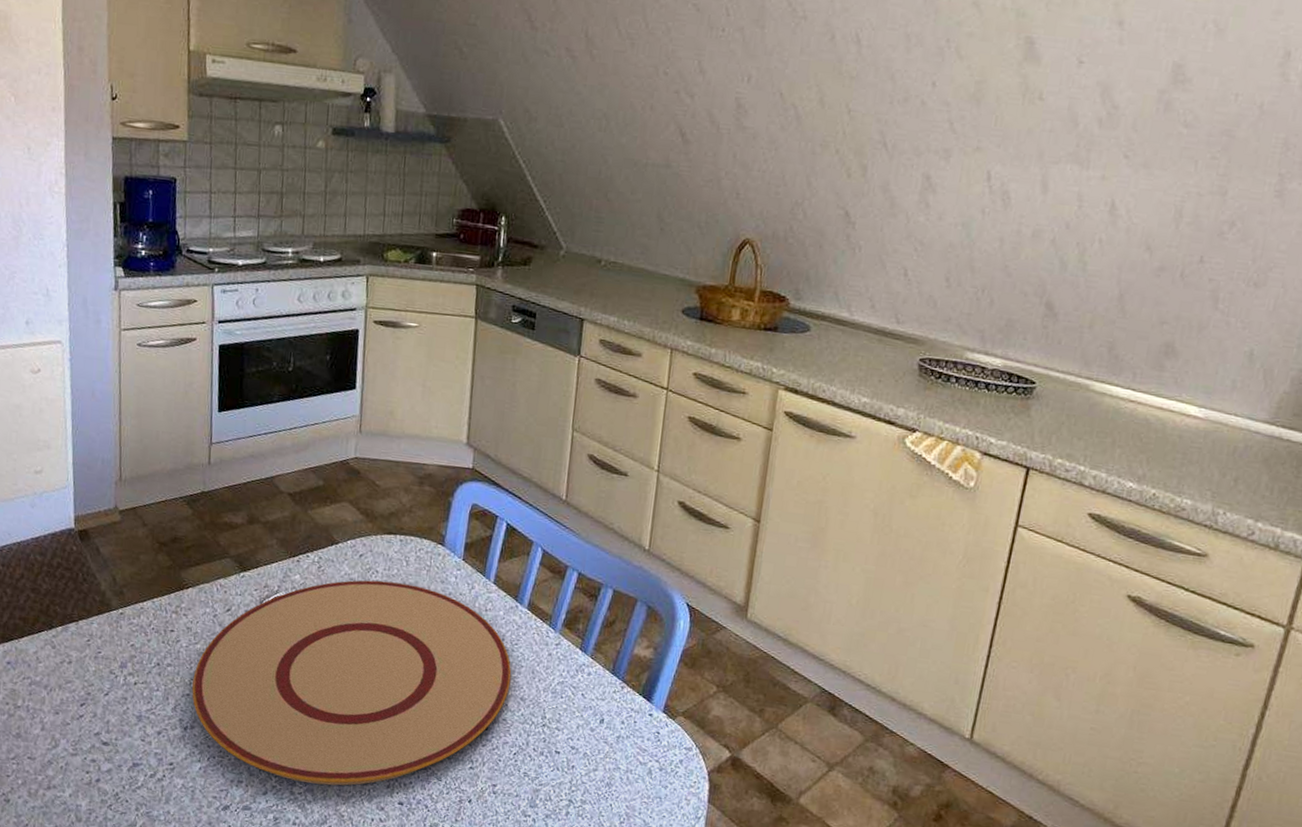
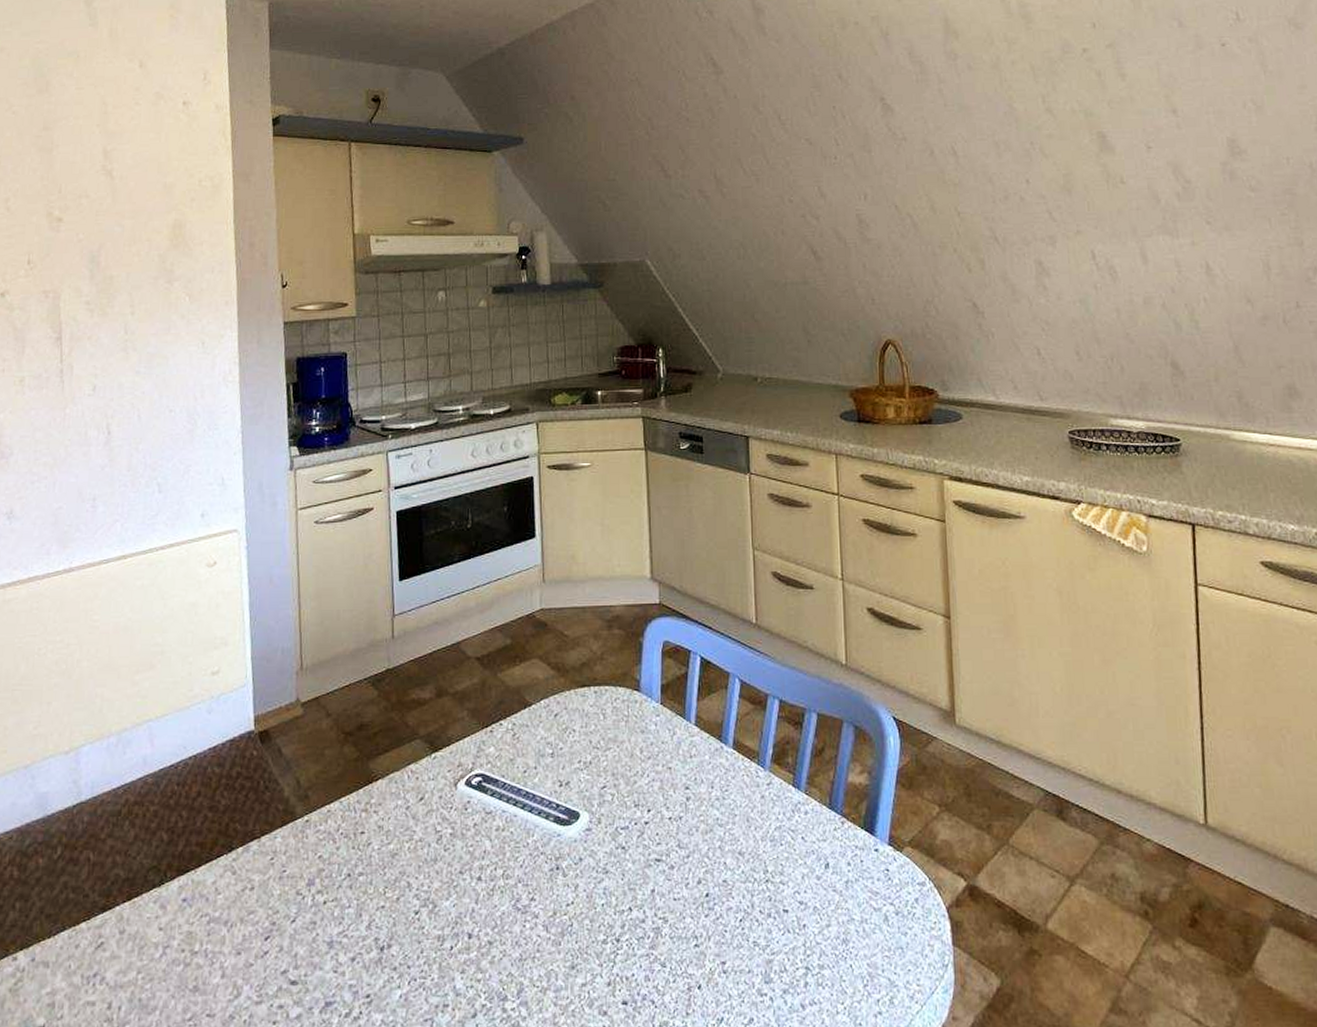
plate: present [192,580,512,786] -> none [387,740,726,994]

